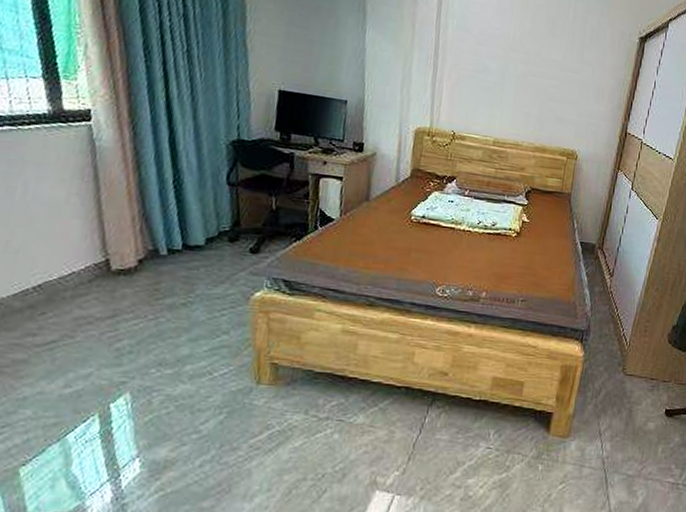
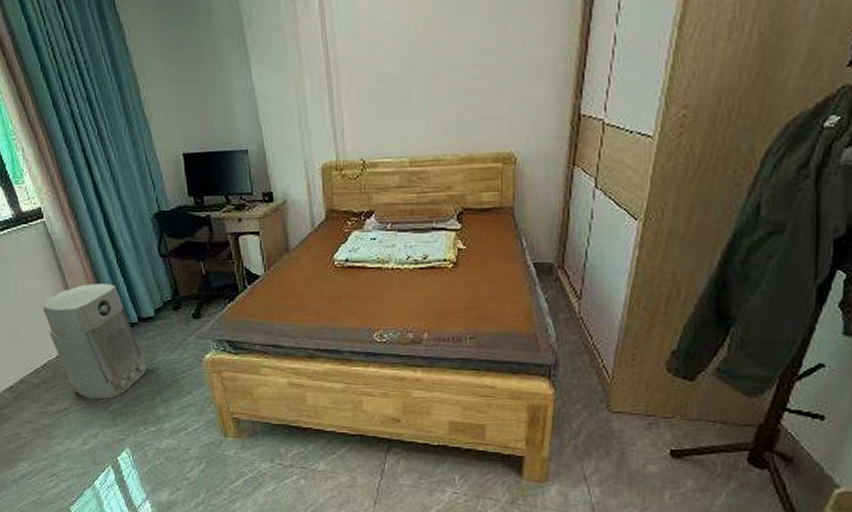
air purifier: none [56,200,181,333] -> present [42,283,148,399]

